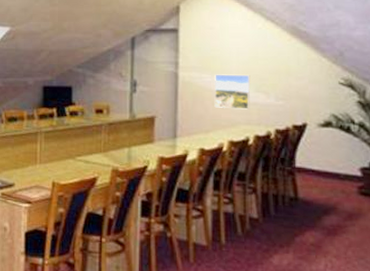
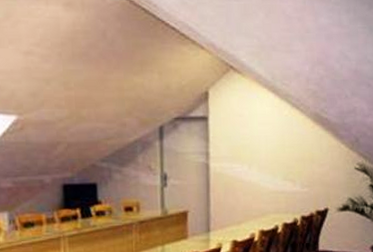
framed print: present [214,74,251,110] -> none [245,163,279,199]

